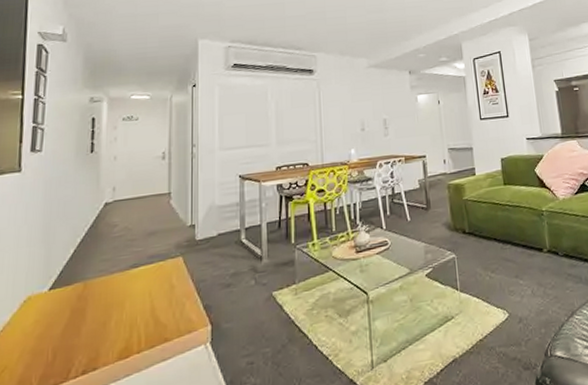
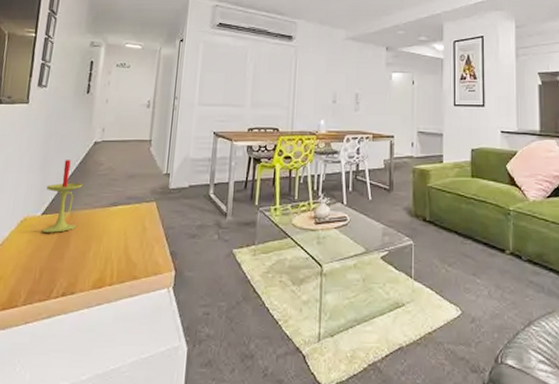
candle: none [51,226,96,309] -> present [42,160,83,233]

